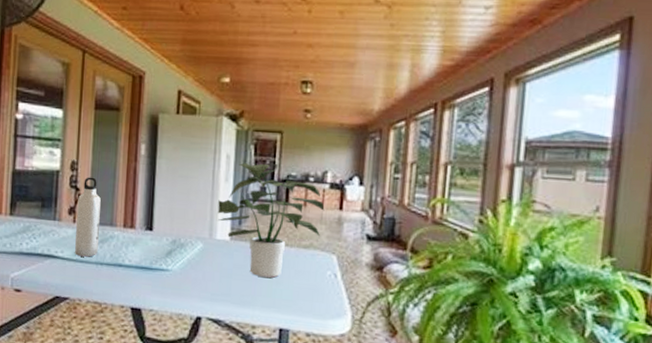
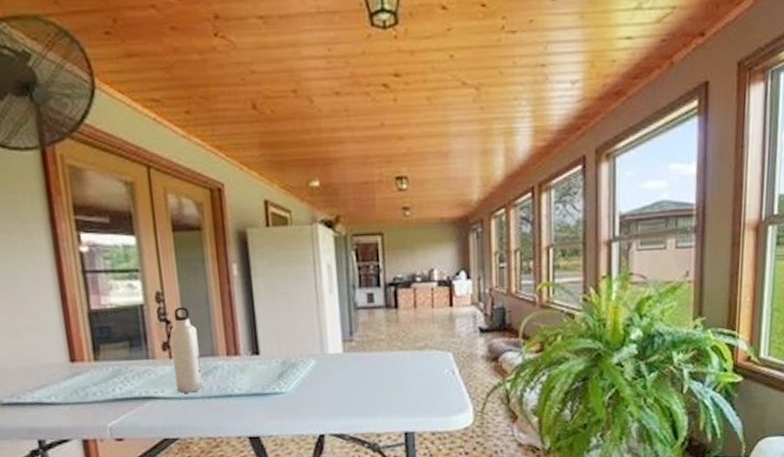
potted plant: present [217,161,325,278] -> none [325,268,435,385]

